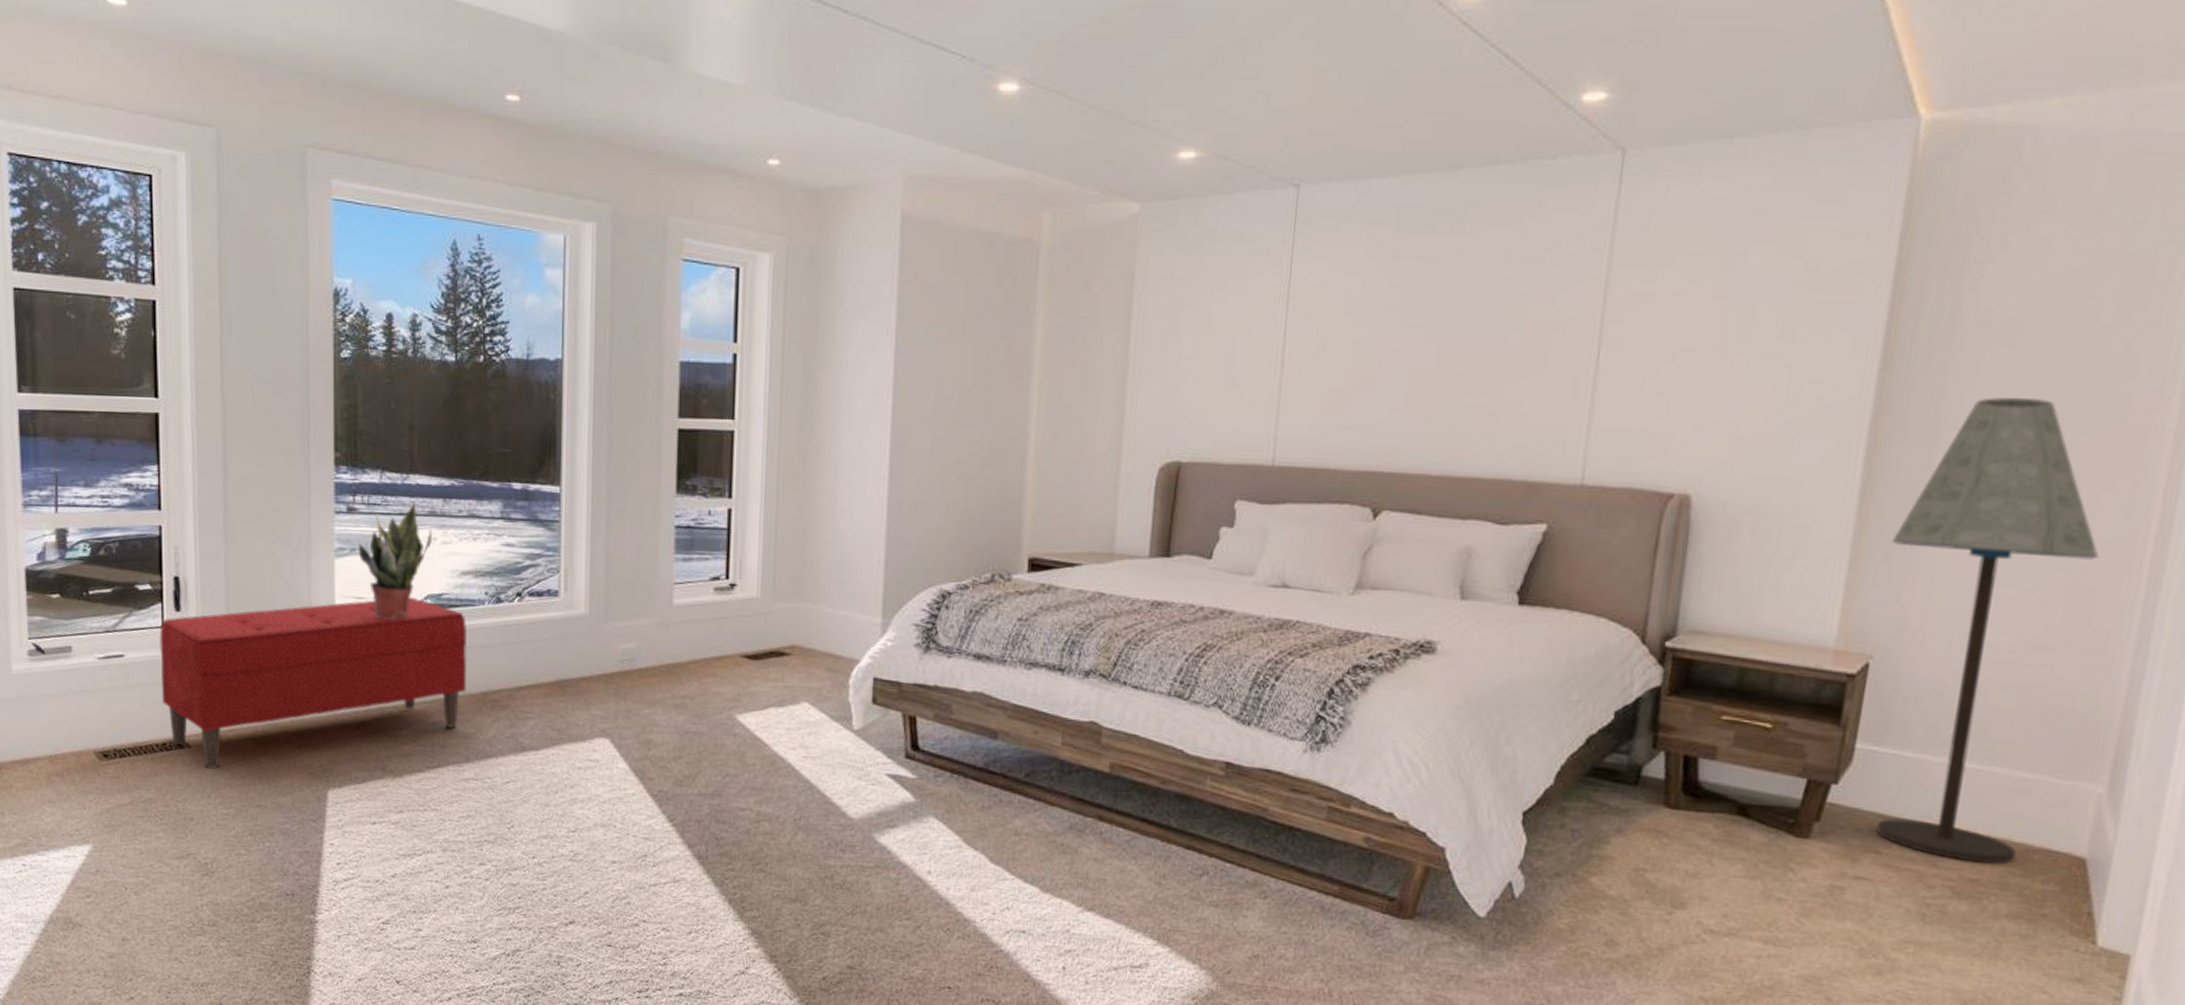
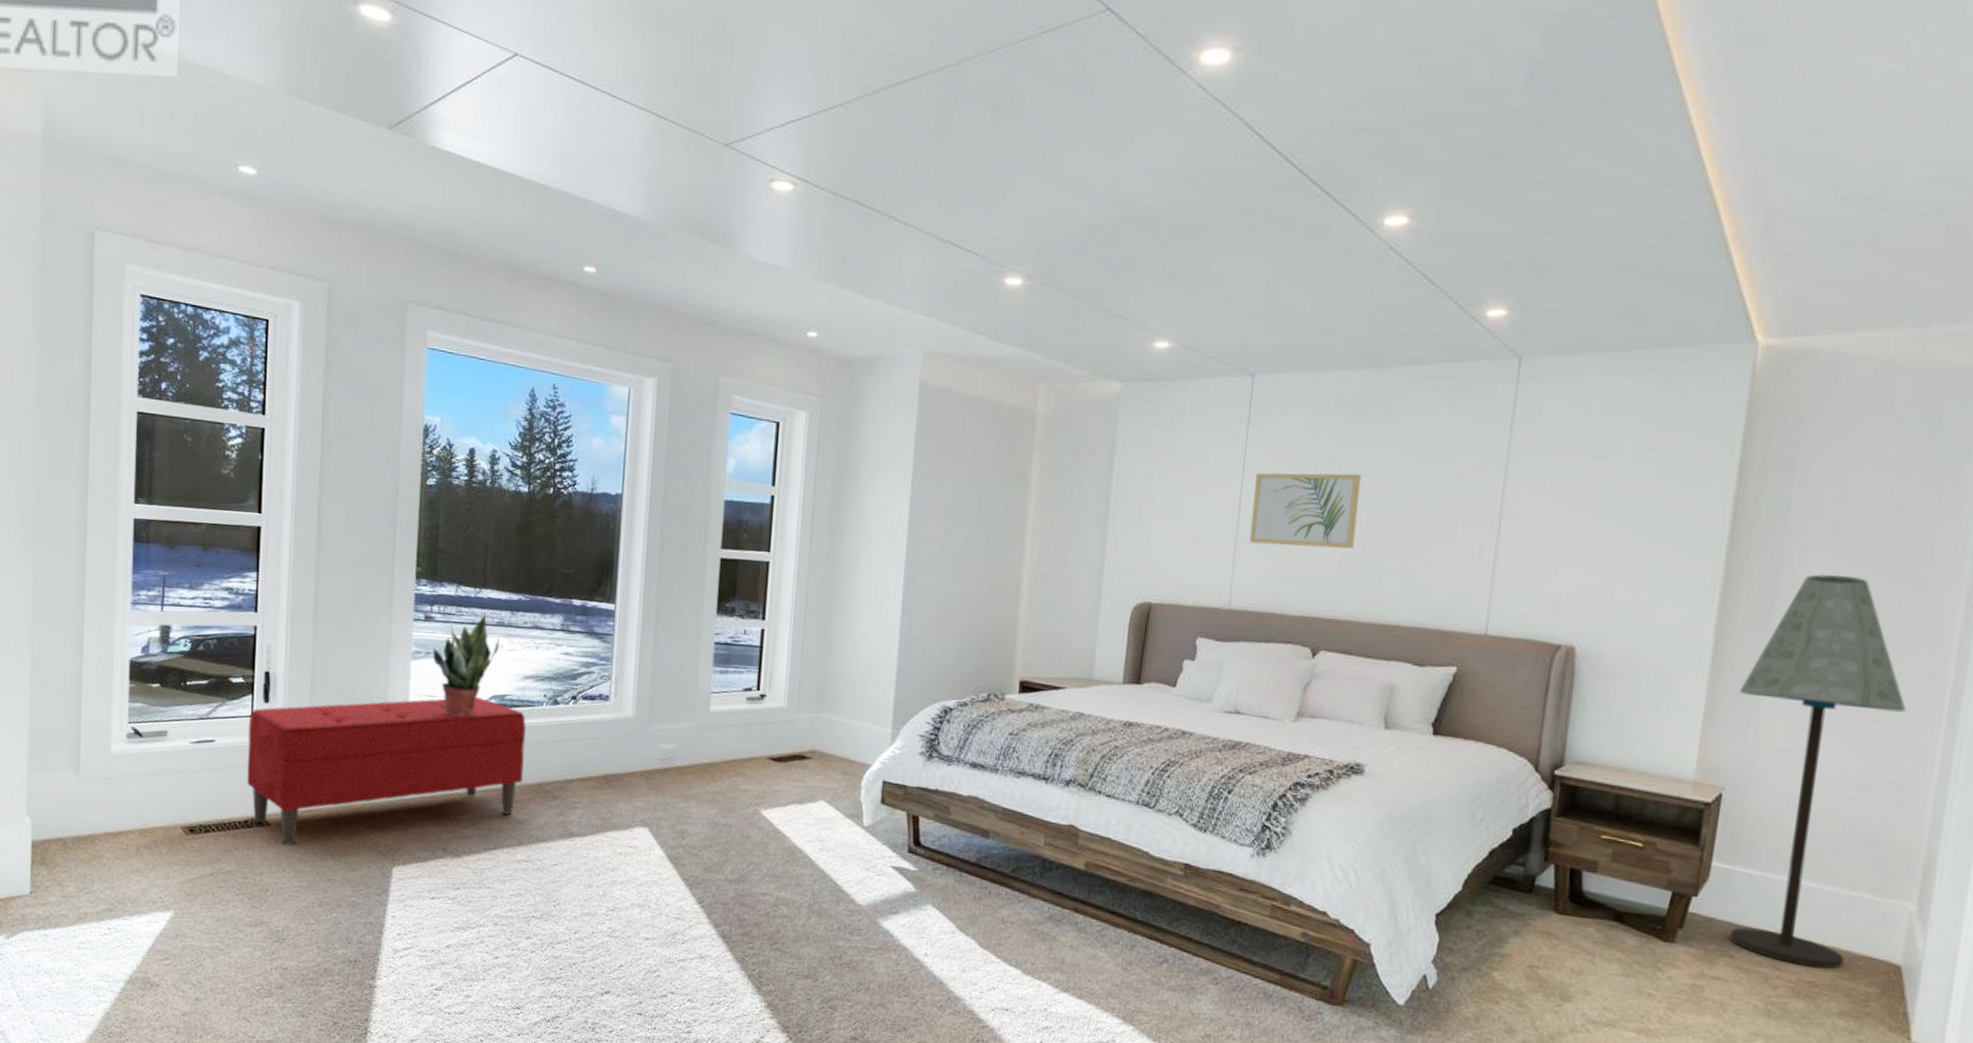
wall art: none [1296,299,1431,390] -> present [1249,473,1362,549]

